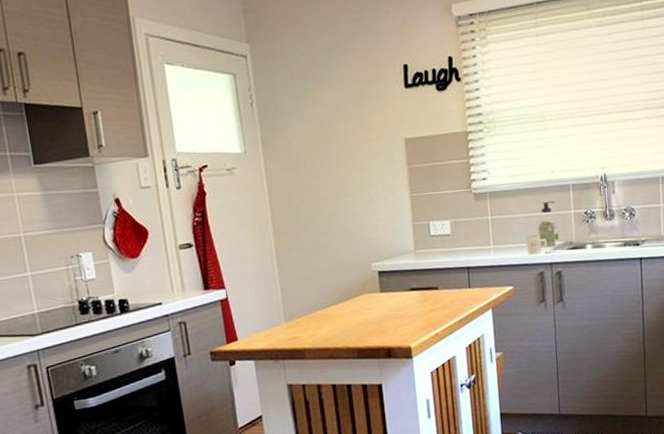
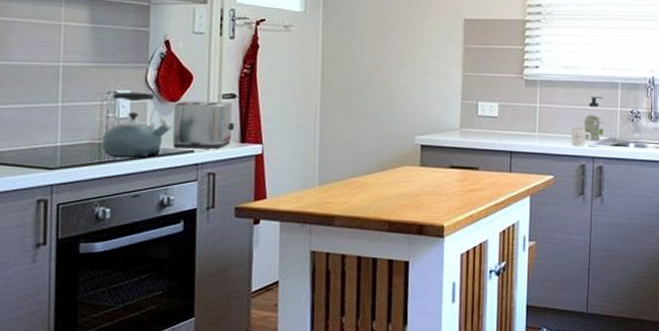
kettle: none [74,252,138,317] -> present [101,91,173,157]
toaster: none [135,252,196,304] -> present [172,101,234,150]

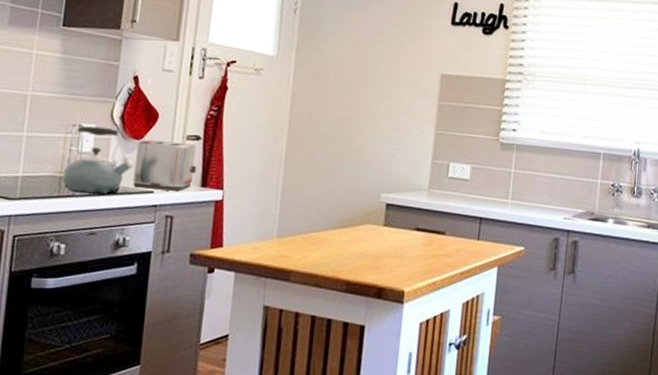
mug: present [570,127,592,147] -> none [545,197,568,219]
soap dispenser: present [583,96,604,142] -> none [560,165,584,214]

